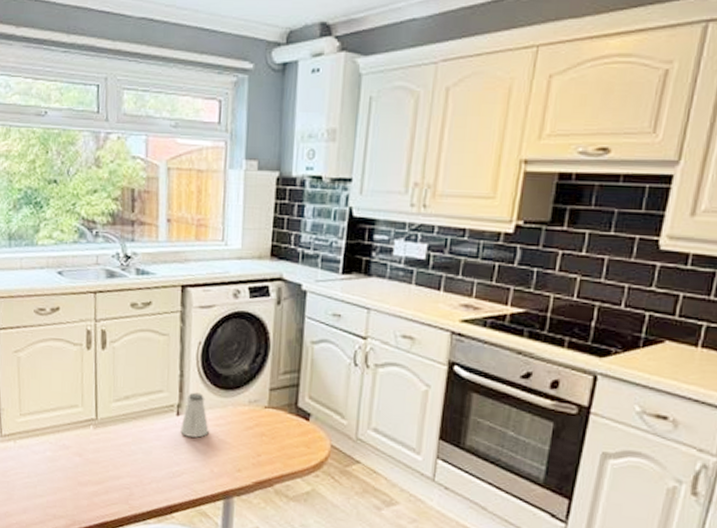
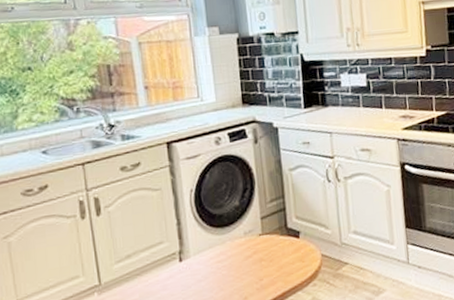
saltshaker: present [180,392,209,438] -> none [185,235,212,280]

